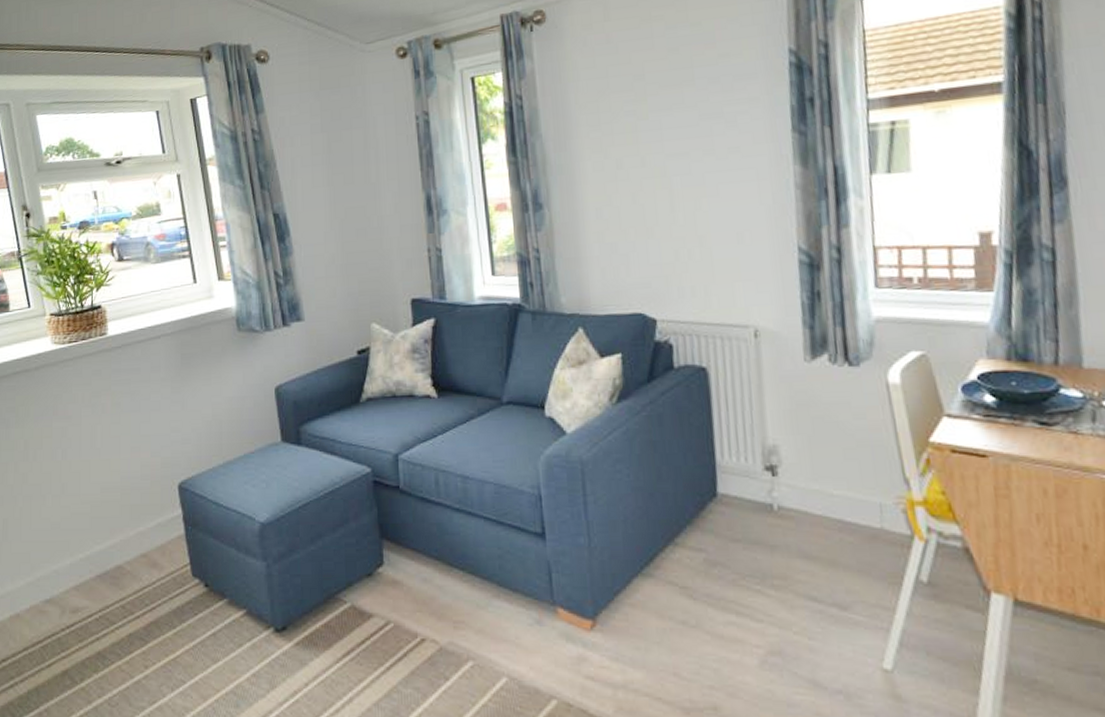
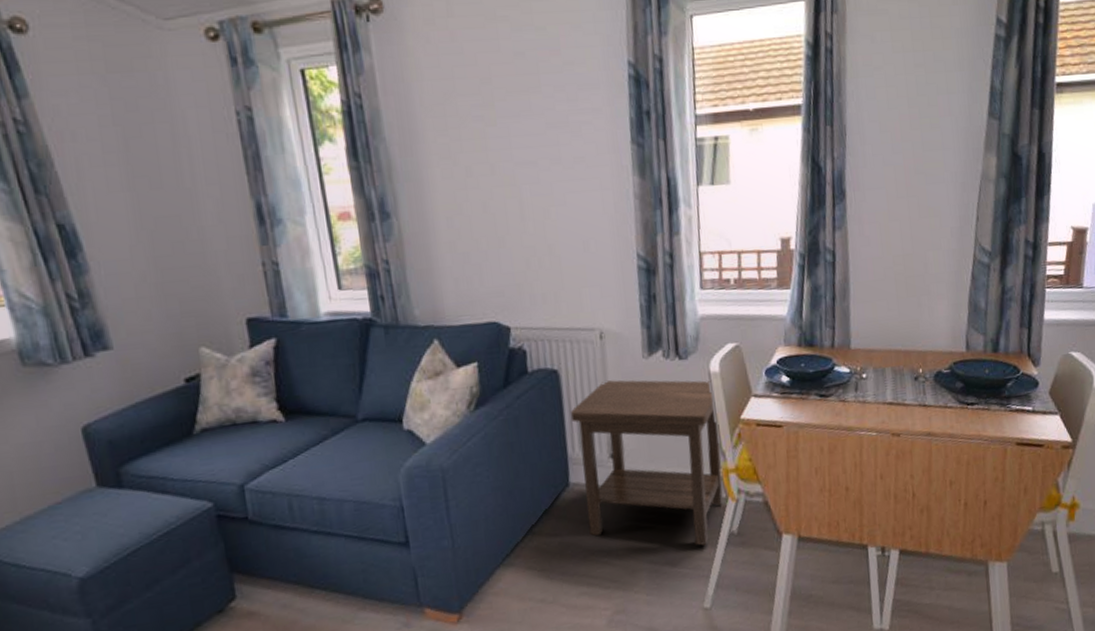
side table: none [719,383,908,592] -> present [570,380,724,547]

